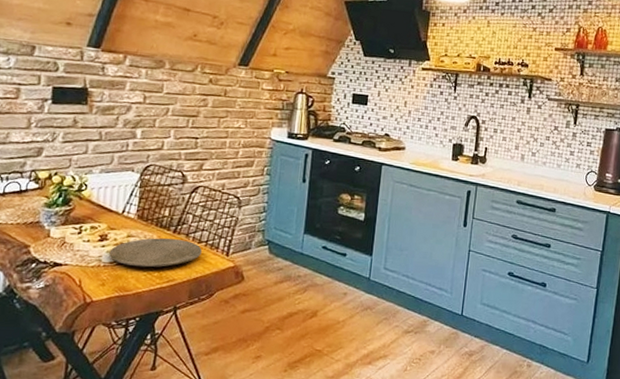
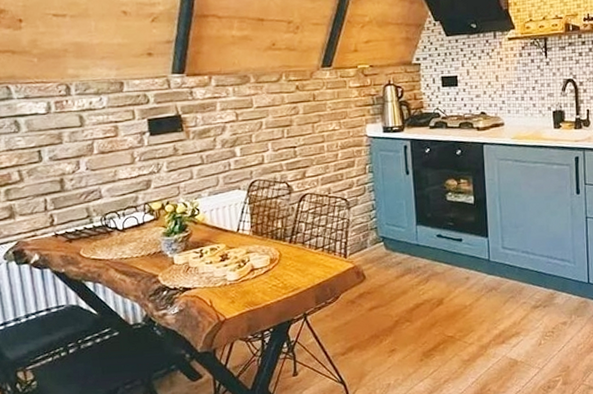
plate: present [109,238,202,267] -> none [232,248,320,281]

